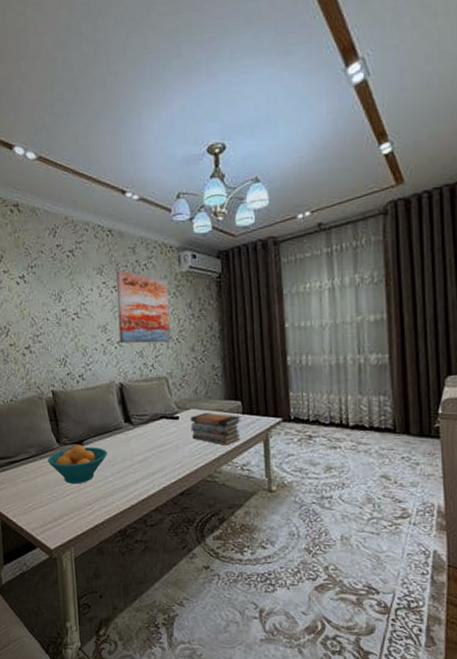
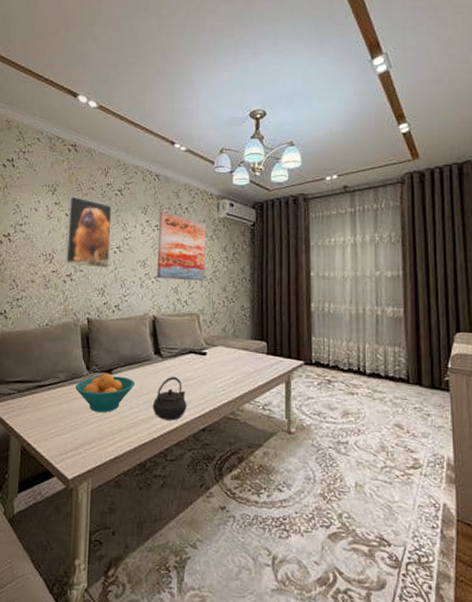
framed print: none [17,261,68,338] -> present [64,195,112,268]
kettle: none [127,443,163,487] -> present [152,376,187,421]
book stack: present [190,412,241,445] -> none [217,350,266,384]

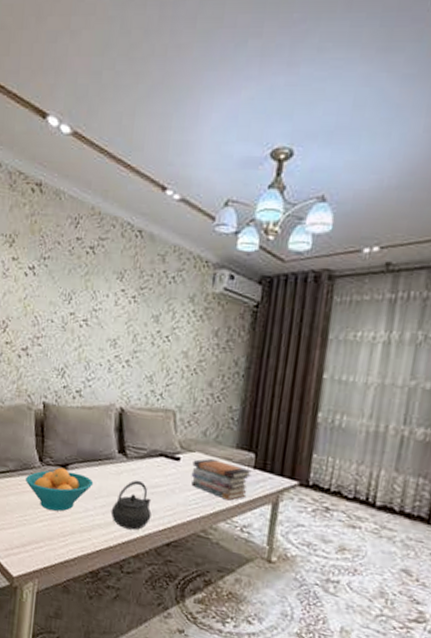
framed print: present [64,195,112,268] -> none [20,249,81,344]
wall art: present [157,211,206,281] -> none [129,278,196,371]
book stack: none [217,350,266,384] -> present [191,458,252,501]

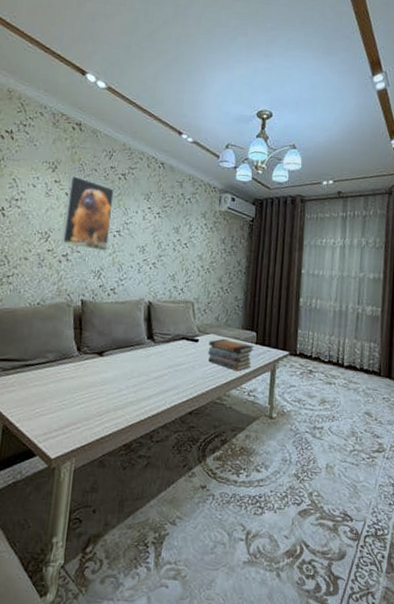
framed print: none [20,249,81,344] -> present [61,174,114,251]
fruit bowl: present [26,467,94,511] -> none [64,355,126,394]
kettle: present [110,480,152,530] -> none [141,360,176,404]

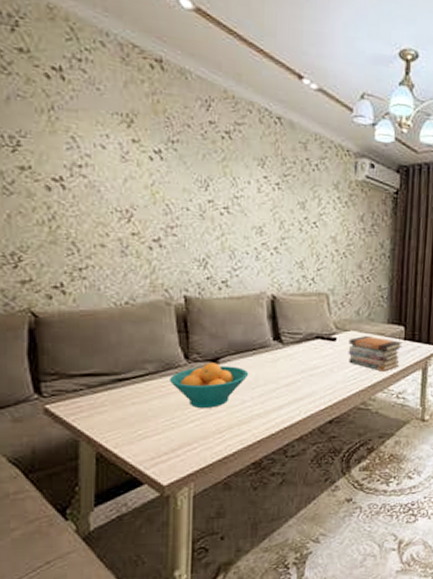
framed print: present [61,174,114,251] -> none [148,131,216,233]
fruit bowl: none [64,355,126,394] -> present [170,362,249,408]

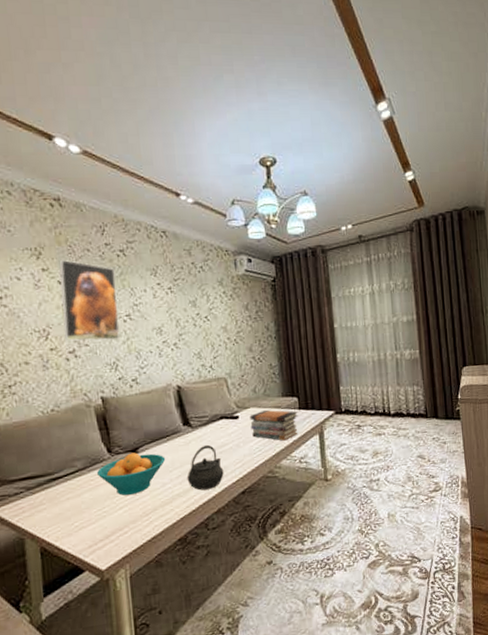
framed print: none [148,131,216,233] -> present [59,259,119,341]
kettle: none [270,364,312,414] -> present [187,444,224,491]

